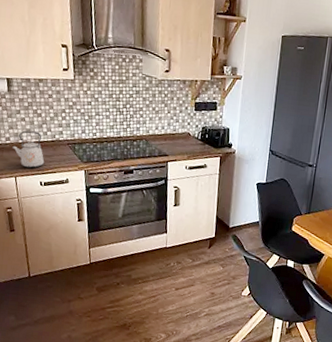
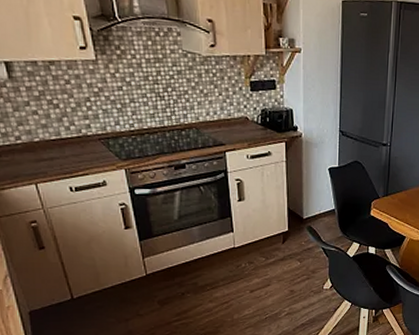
kettle: present [12,130,45,168] -> none [26,126,72,172]

